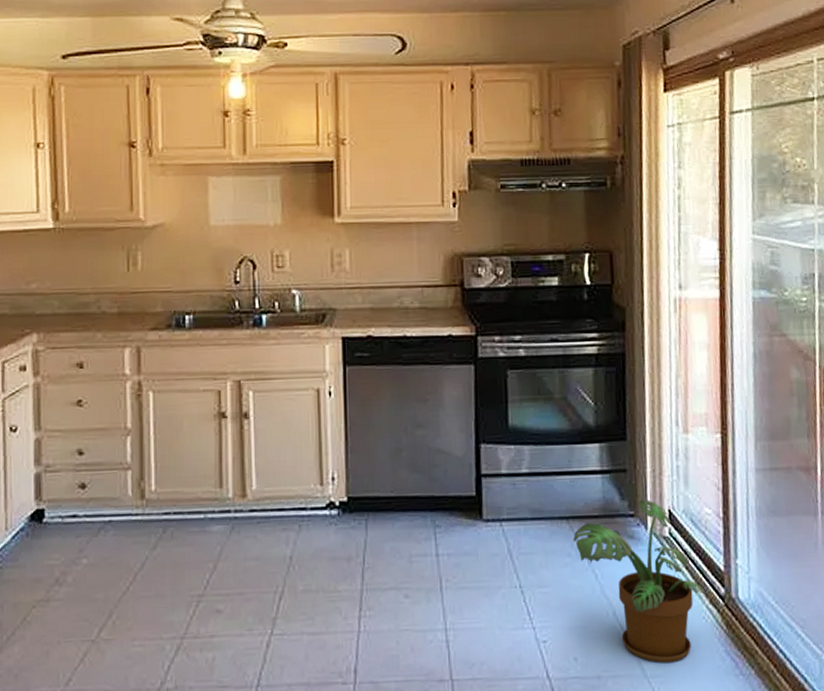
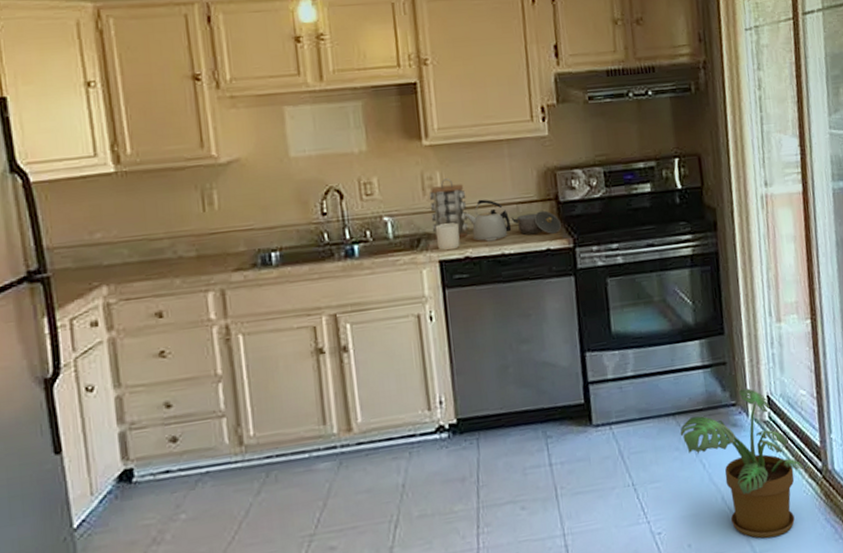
spice rack: none [337,257,373,316] -> present [430,178,469,240]
mug: none [340,301,364,328] -> present [435,222,460,251]
kettle: none [369,280,415,322] -> present [464,199,512,242]
cooking pot: none [415,296,465,320] -> present [511,210,561,235]

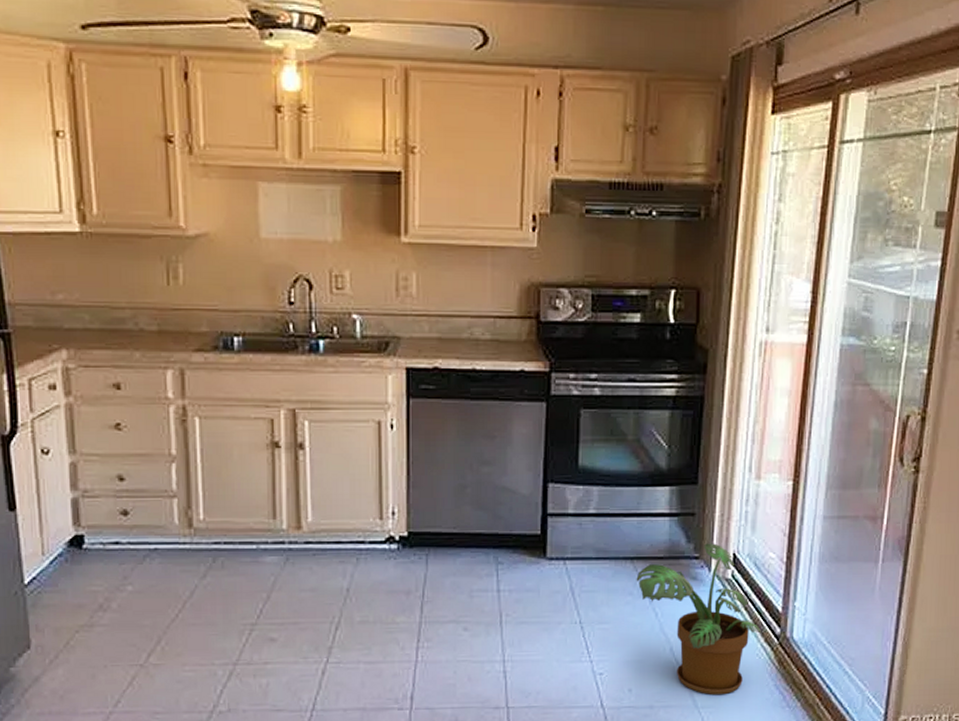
spice rack: present [430,178,469,240] -> none [402,281,441,345]
mug: present [435,222,460,251] -> none [405,329,431,358]
kettle: present [464,199,512,242] -> none [437,308,486,354]
cooking pot: present [511,210,561,235] -> none [486,329,539,354]

